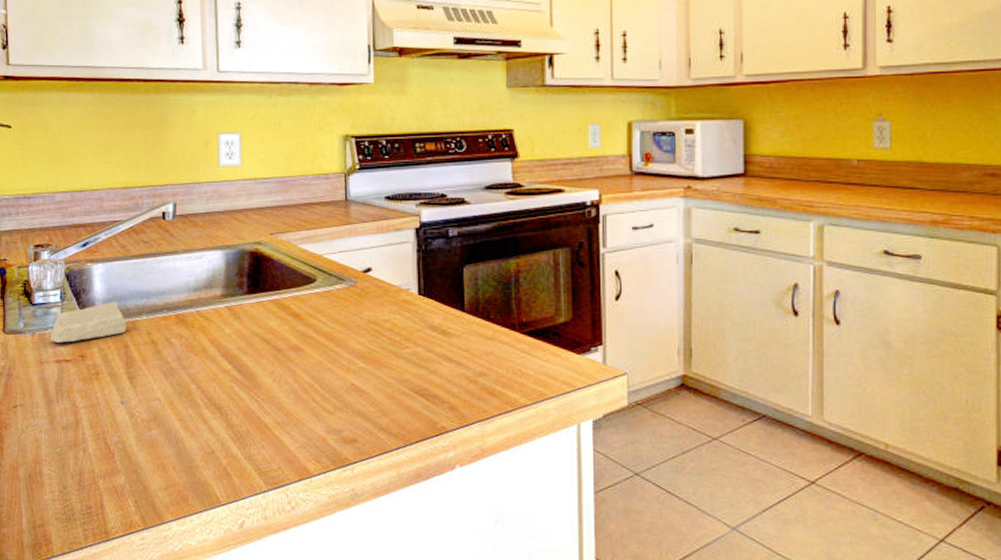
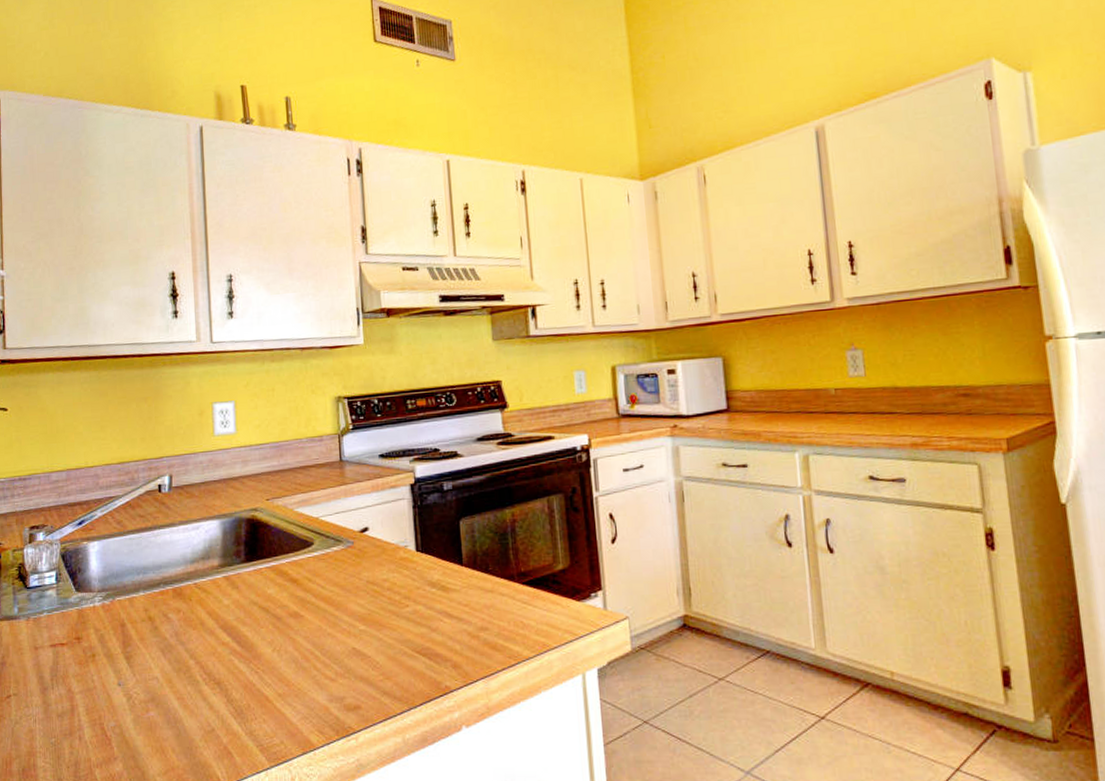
soap bar: present [50,301,127,343] -> none [45,579,123,626]

